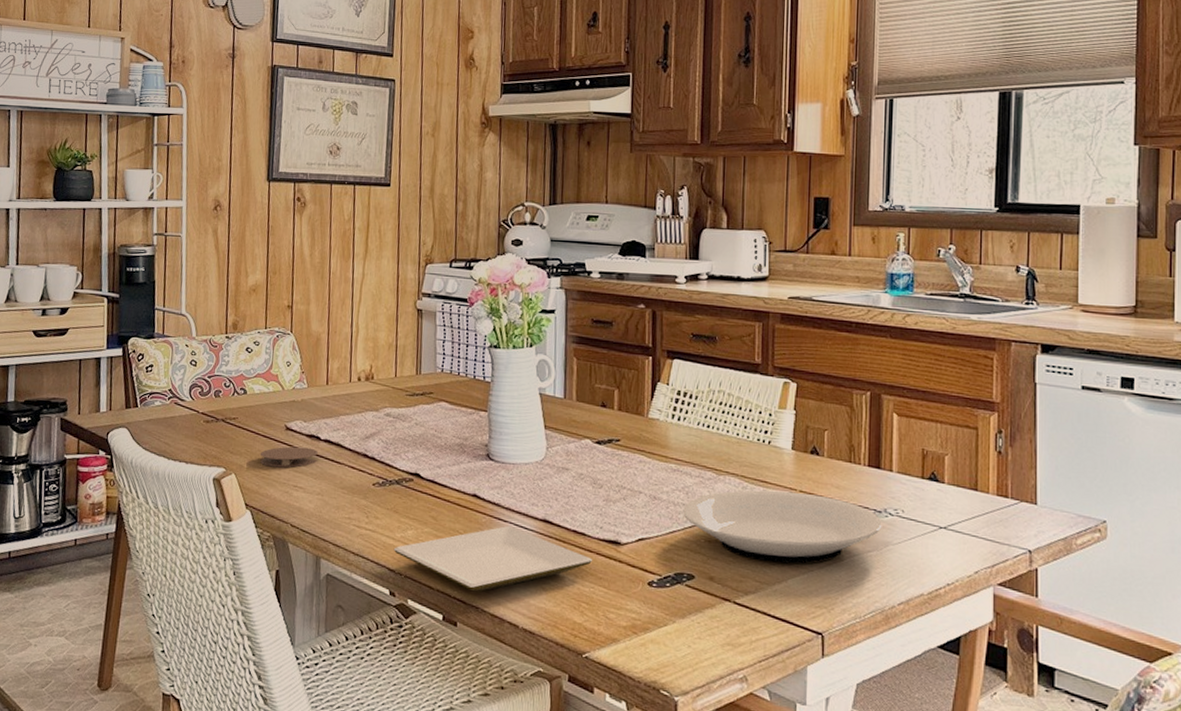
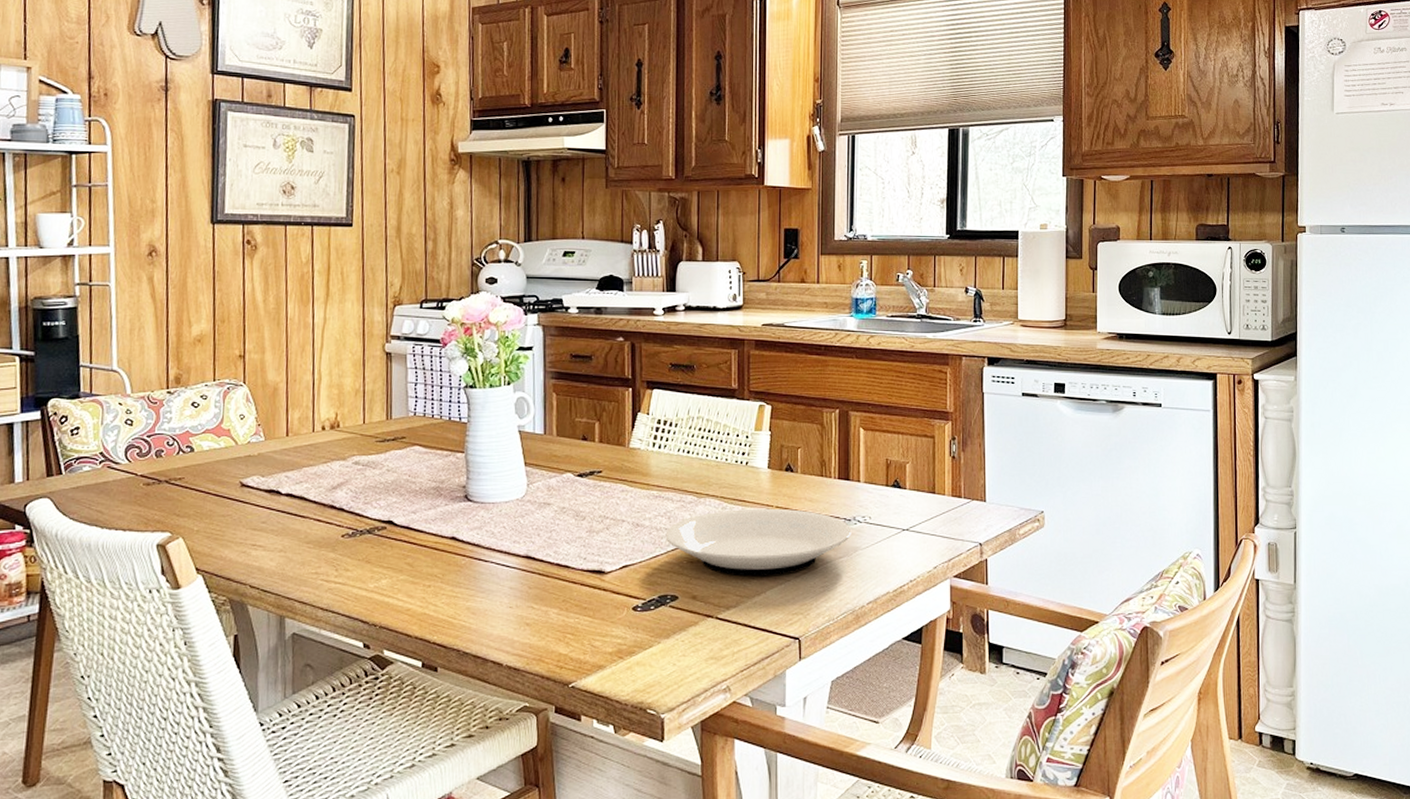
coaster: present [260,446,318,468] -> none [211,503,279,527]
plate: present [393,526,593,591] -> none [366,566,578,634]

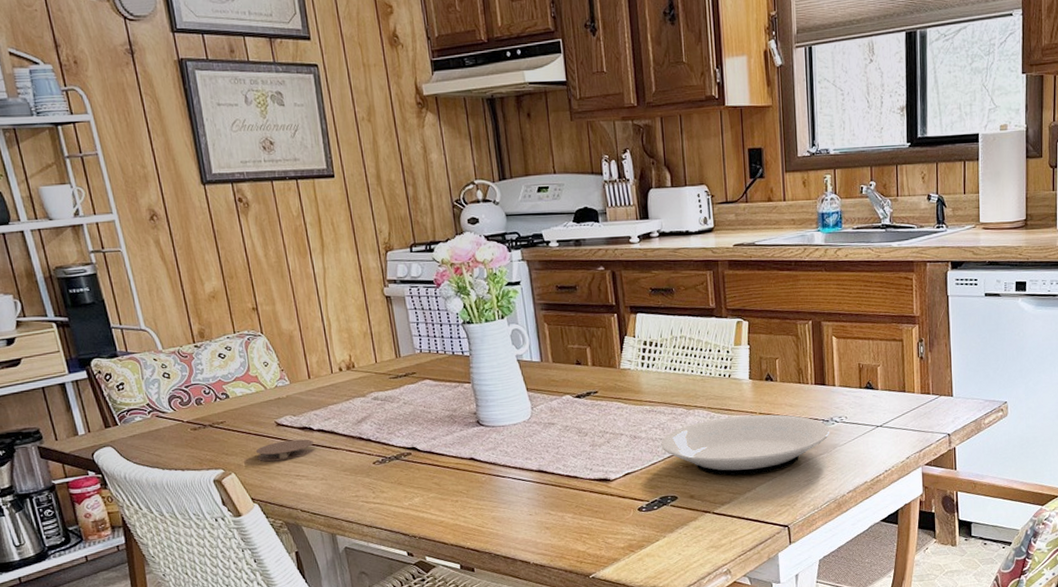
coaster: none [211,503,279,527] -> present [255,439,314,462]

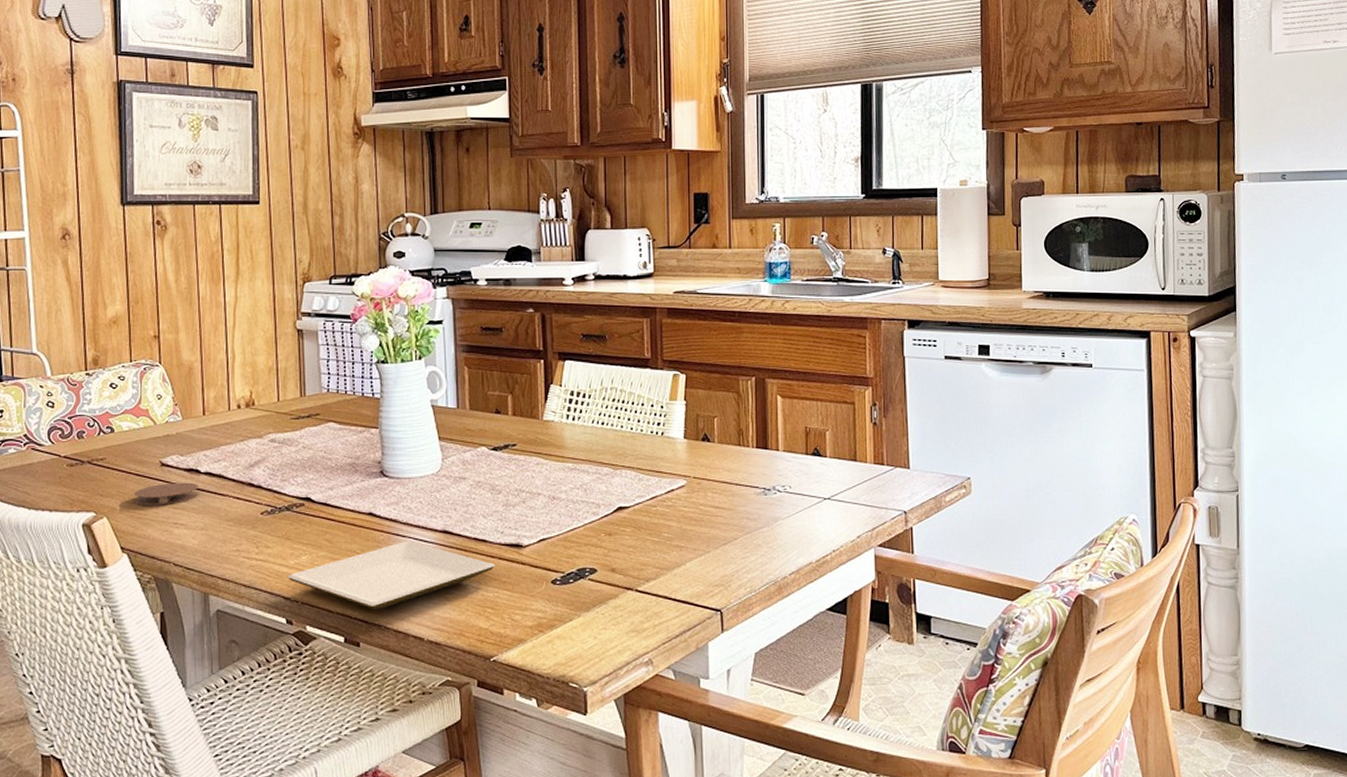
plate: none [404,481,588,540] -> present [287,541,496,609]
plate: present [661,414,830,476] -> none [582,479,772,549]

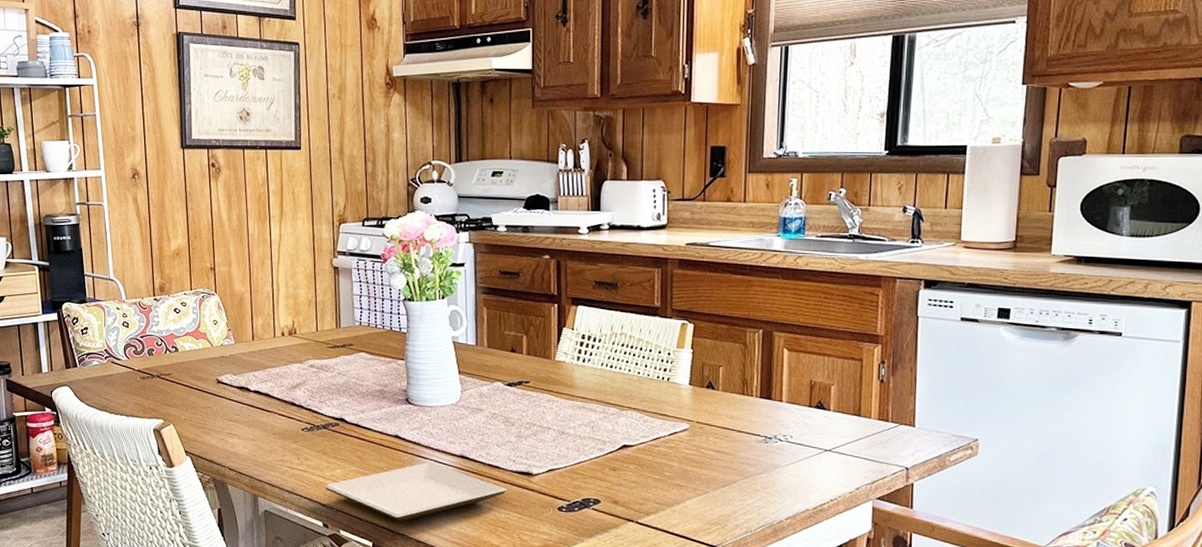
coaster: present [133,482,198,506] -> none [195,398,249,418]

